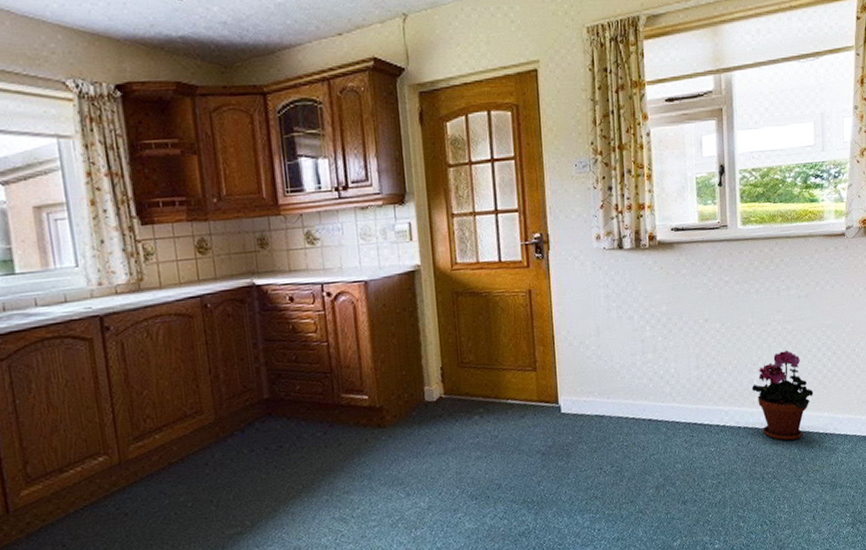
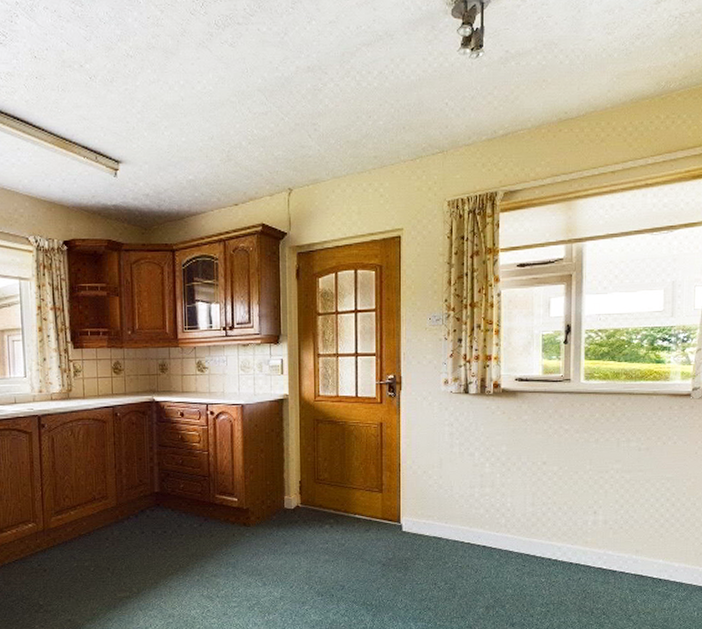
potted plant: present [751,349,814,441] -> none [585,497,649,582]

